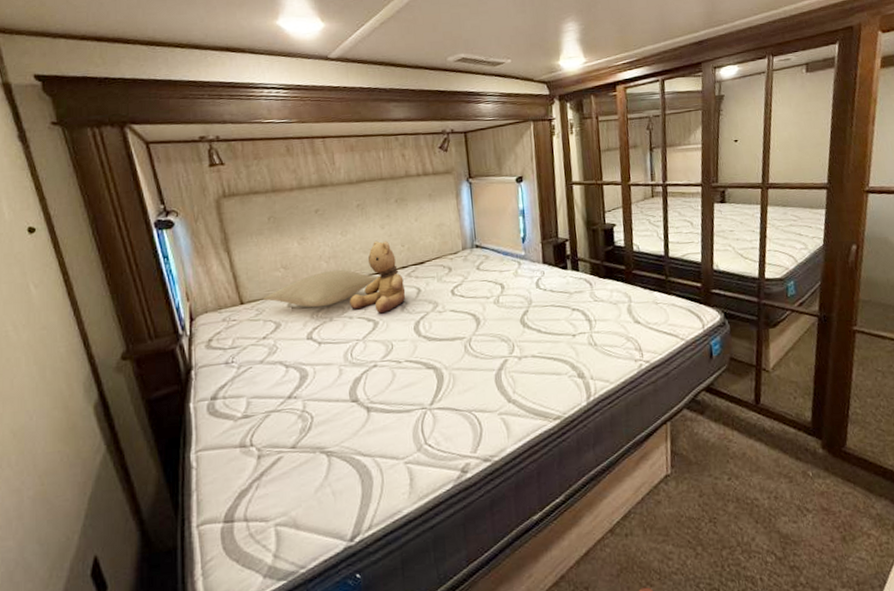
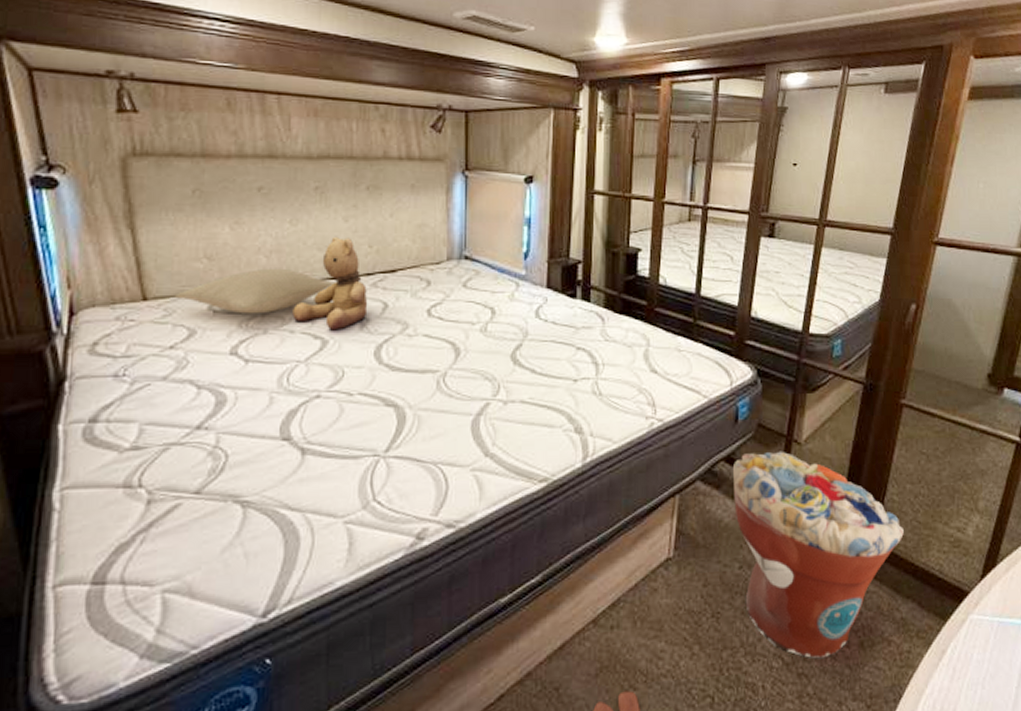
flower pot: none [712,378,870,553] -> present [732,451,904,659]

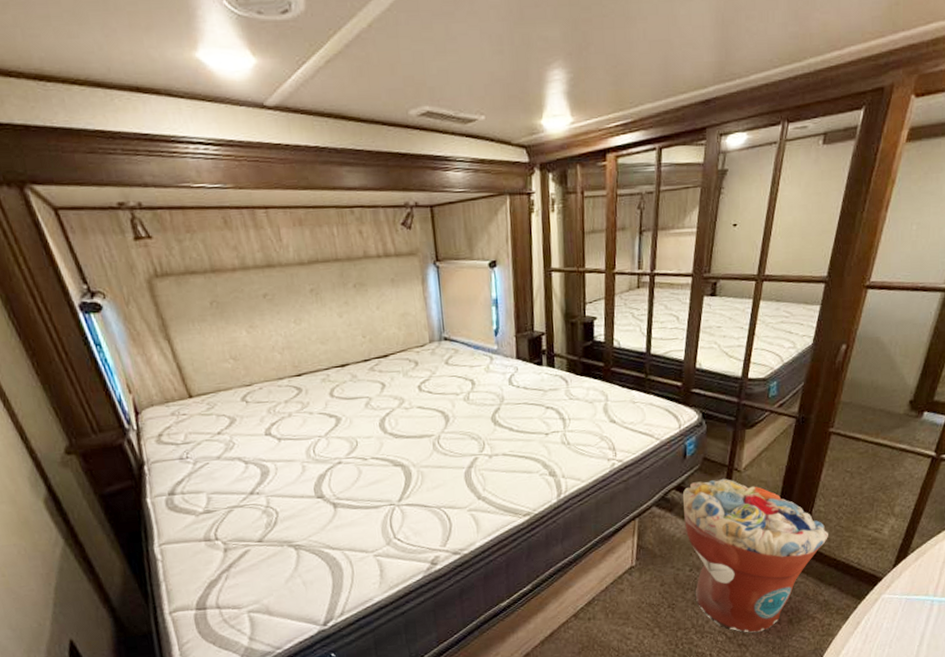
pillow: present [175,268,335,314] -> none [214,361,339,402]
teddy bear: present [292,236,368,331] -> none [308,330,370,410]

